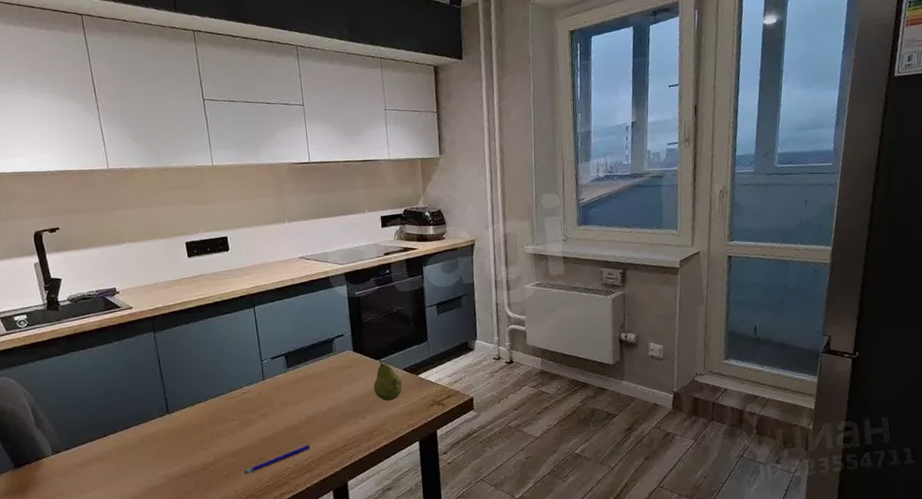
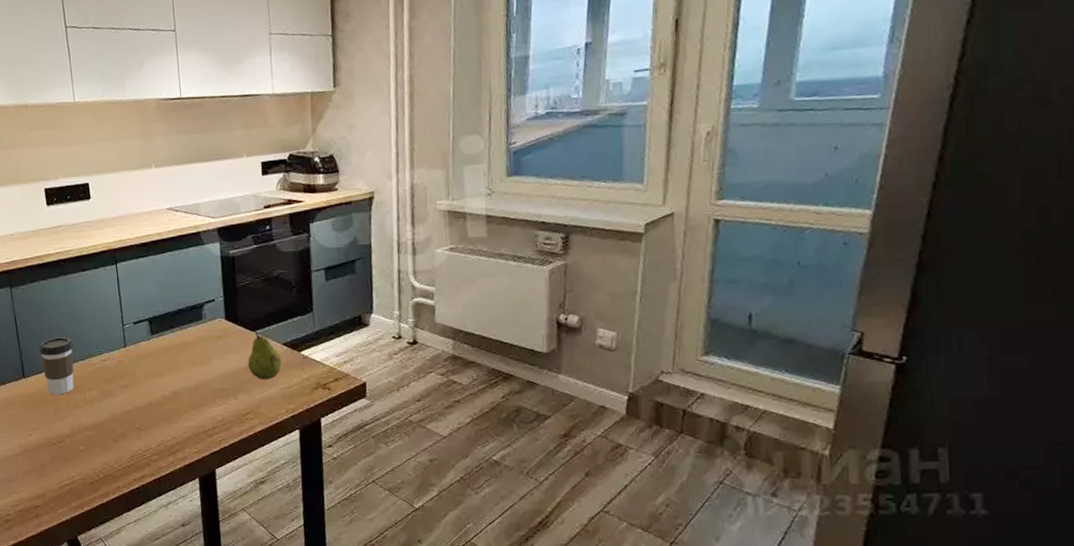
coffee cup: none [182,374,217,428] -> present [39,337,74,395]
pen: present [244,445,311,474] -> none [103,423,175,451]

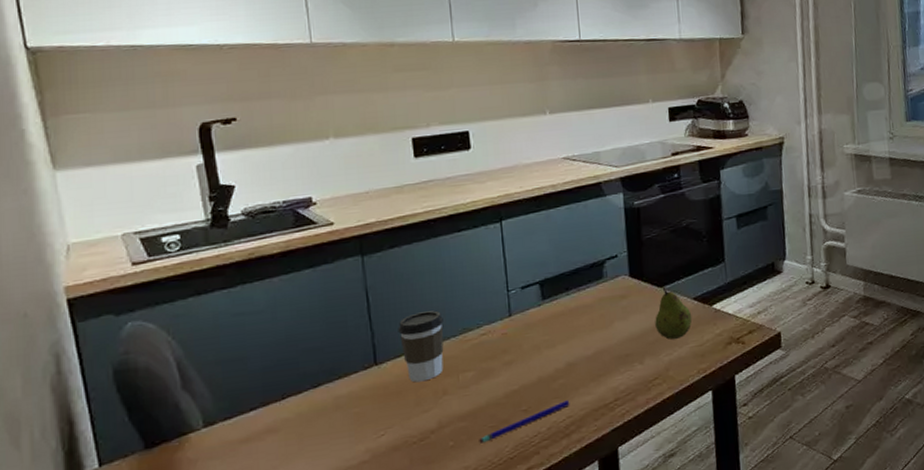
pen: none [103,423,175,451] -> present [479,400,570,444]

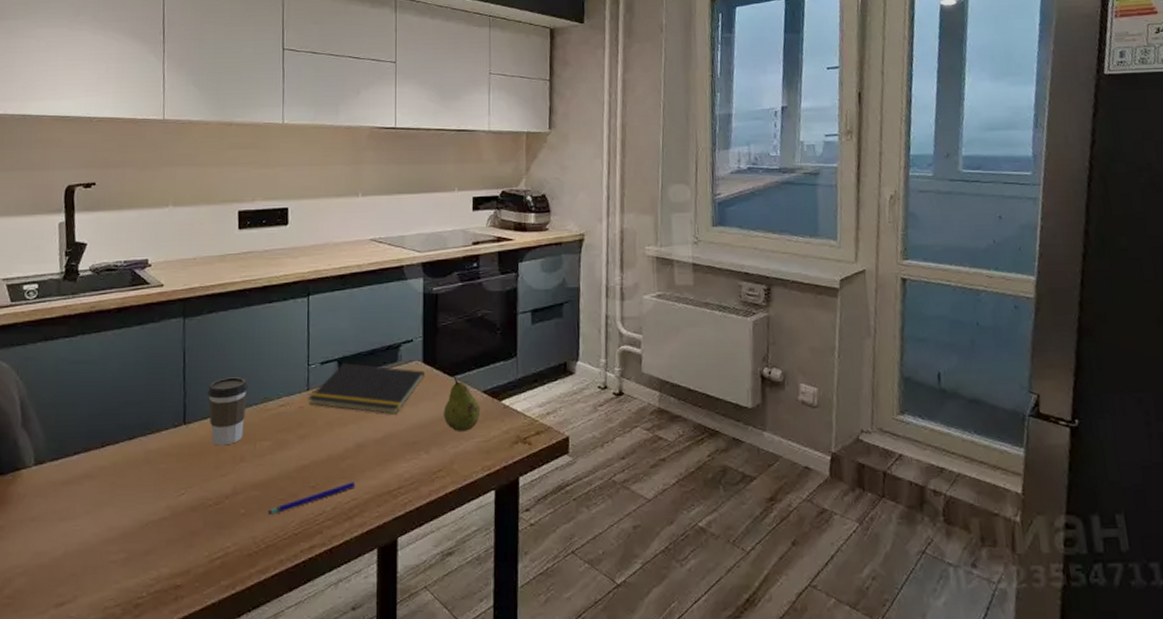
notepad: none [511,284,633,331] -> present [308,363,425,414]

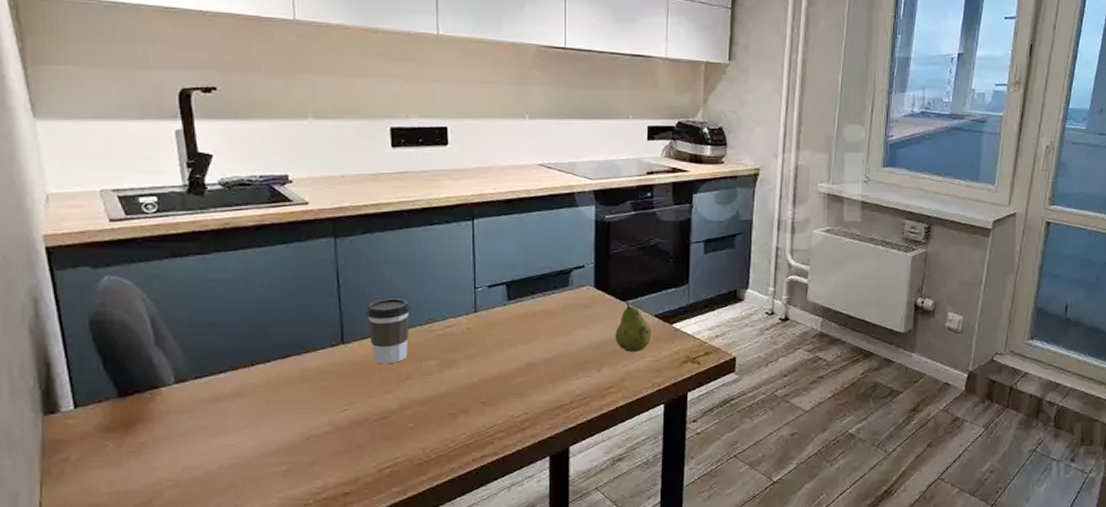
pen: present [268,482,356,515] -> none [437,397,527,428]
notepad: present [308,363,425,414] -> none [476,287,596,336]

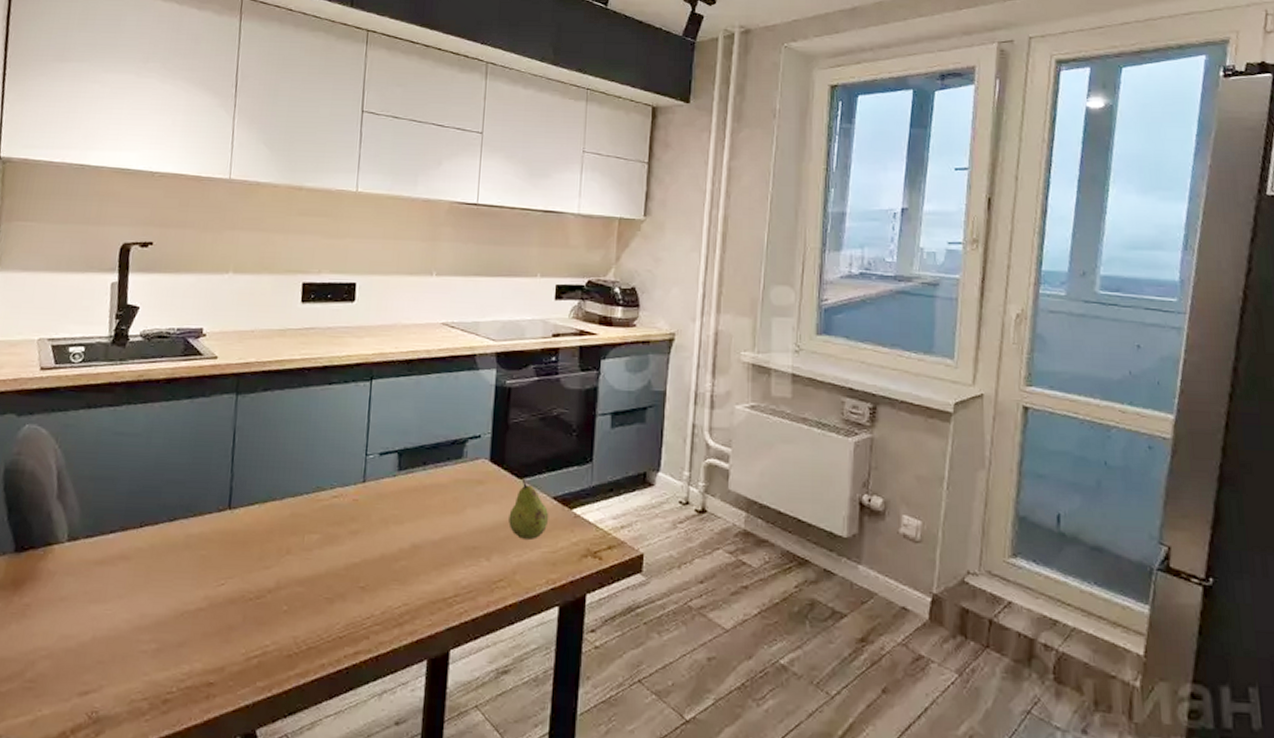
coffee cup: present [366,298,410,365] -> none [256,462,300,536]

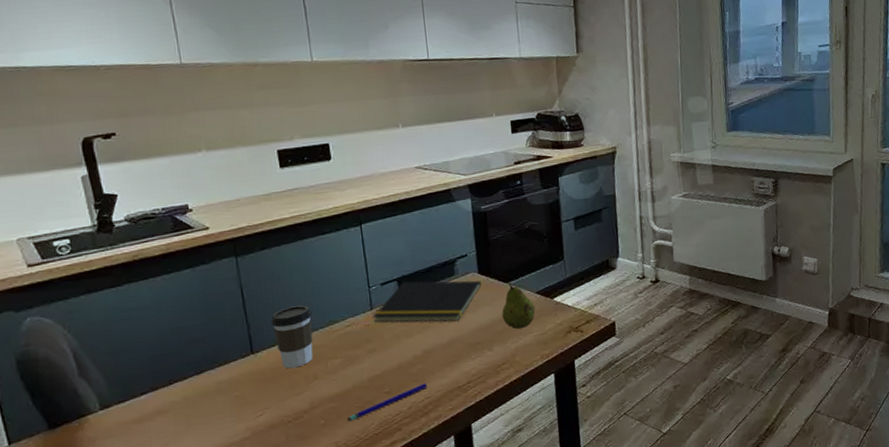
coffee cup: none [256,462,300,536] -> present [271,305,313,369]
pen: none [312,585,409,615] -> present [347,383,428,422]
notepad: none [363,456,491,515] -> present [373,280,482,322]

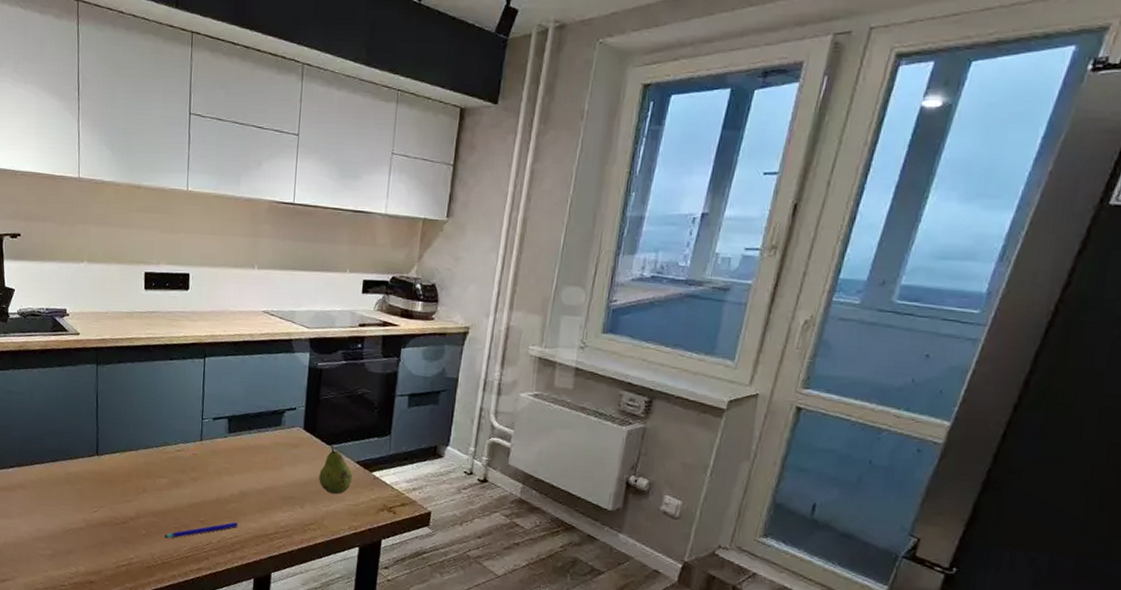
coffee cup: present [271,305,313,369] -> none [116,420,150,478]
notepad: present [373,280,482,322] -> none [201,421,305,471]

